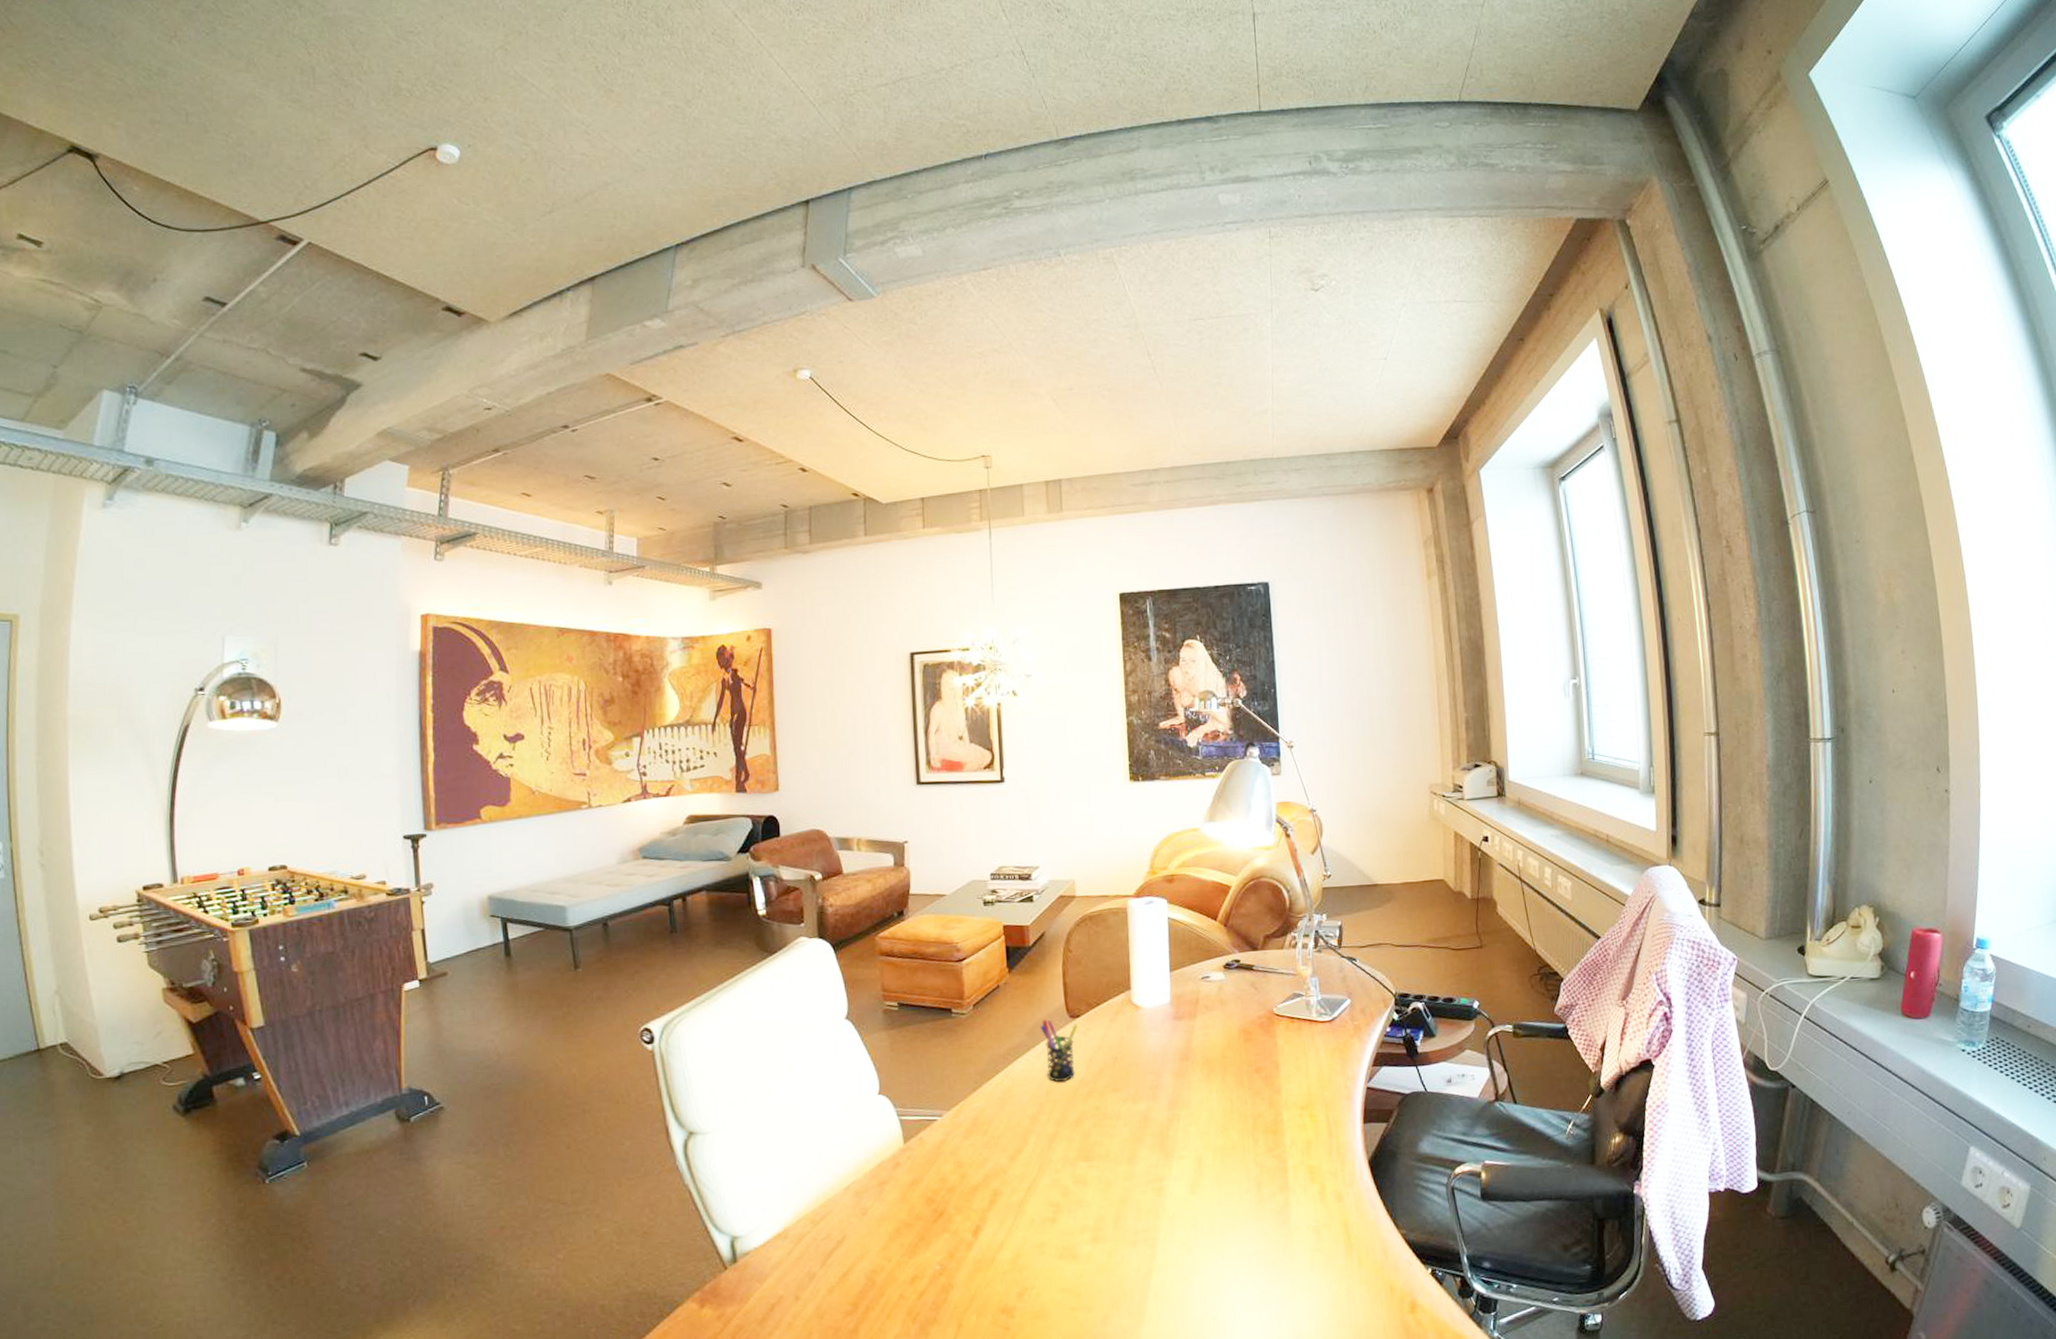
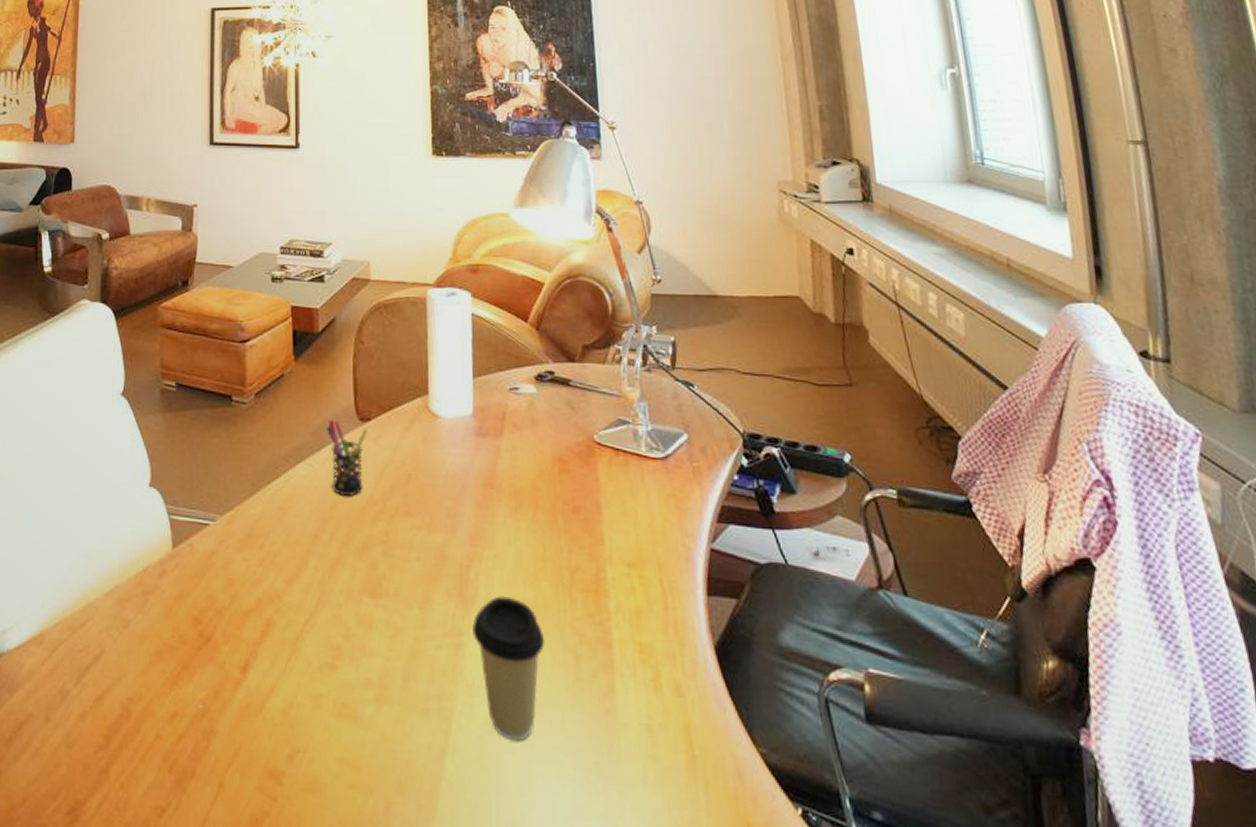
coffee cup: none [1172,1145,1233,1255] -> present [472,596,545,742]

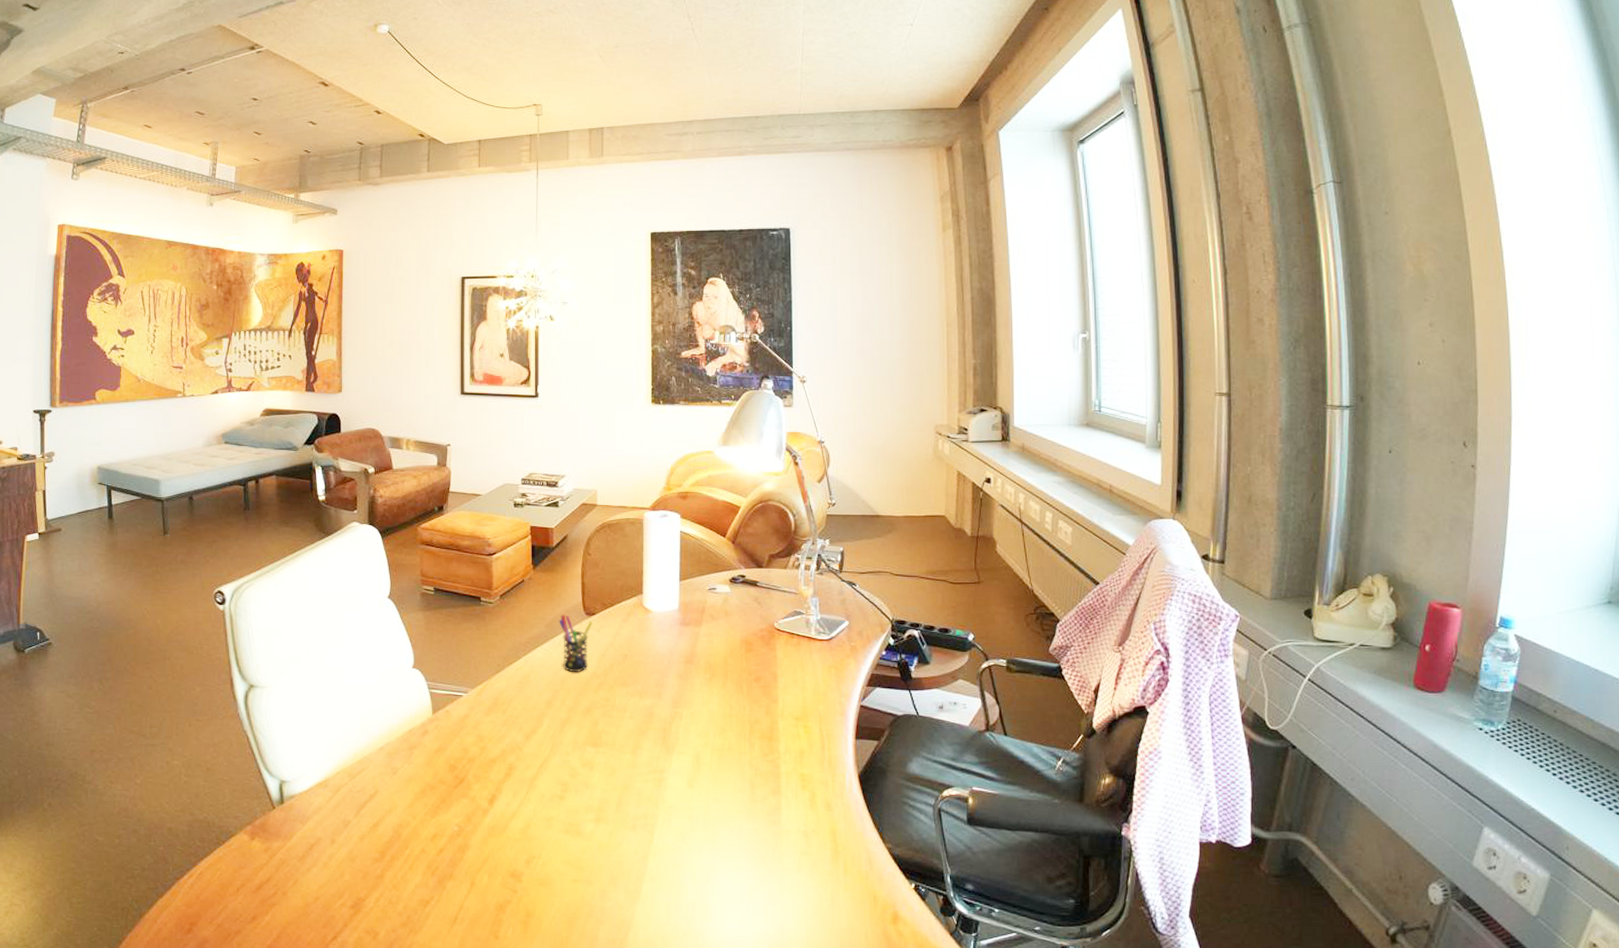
coffee cup: present [472,596,545,742] -> none [672,743,729,846]

